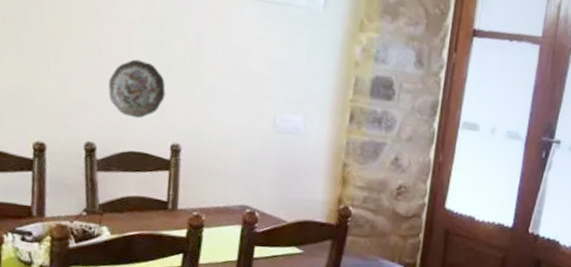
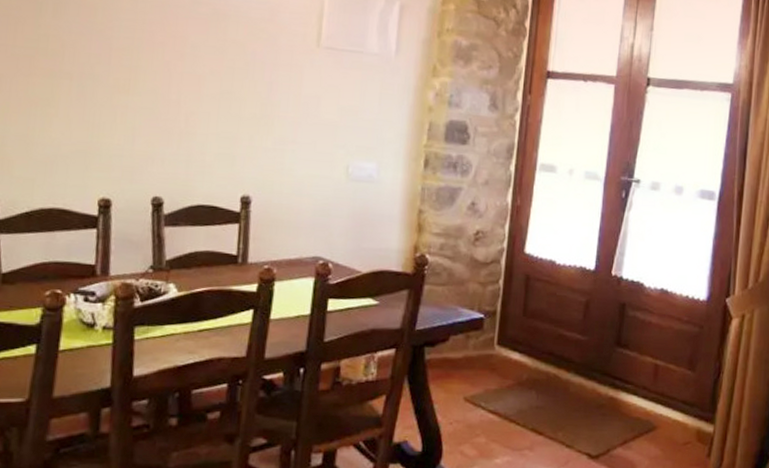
decorative plate: present [108,59,166,119] -> none [176,111,236,171]

